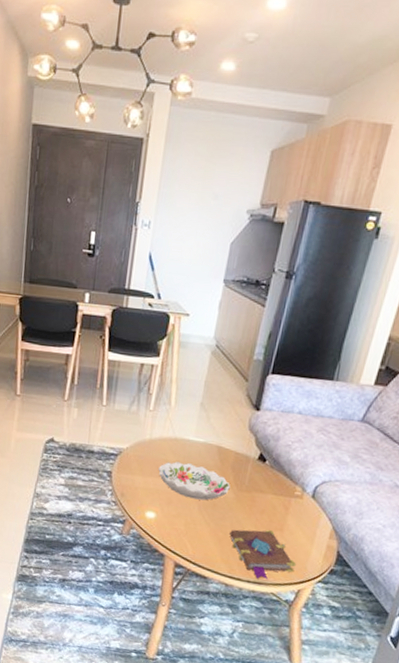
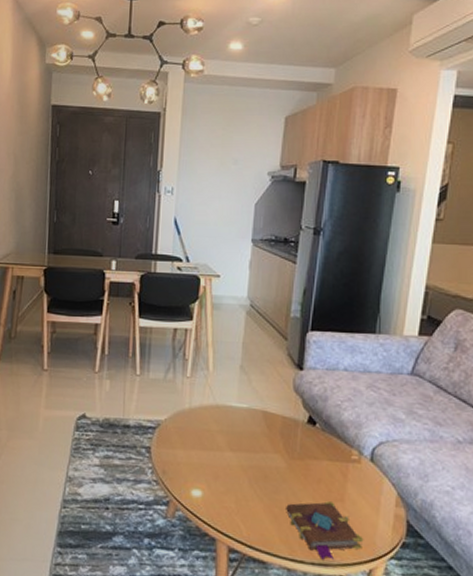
decorative bowl: present [158,461,230,501] -> none [201,431,281,473]

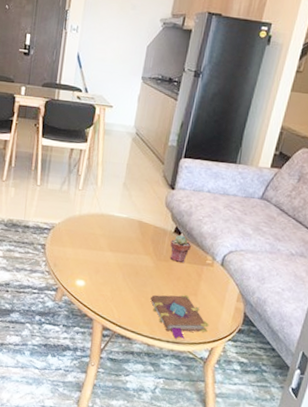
potted succulent: none [304,425,330,460] -> present [170,234,191,263]

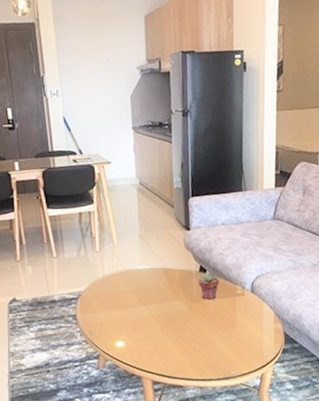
book: present [150,295,210,339] -> none [192,329,255,375]

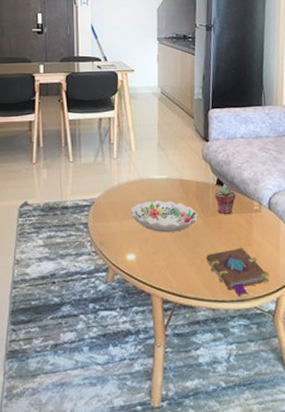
decorative bowl: none [117,289,183,320] -> present [131,200,198,233]
book: none [192,329,255,375] -> present [206,247,270,296]

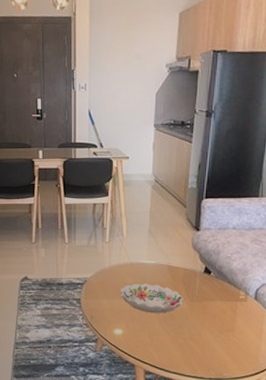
book: present [206,247,270,296] -> none [188,332,250,375]
potted succulent: present [215,185,236,214] -> none [201,274,222,301]

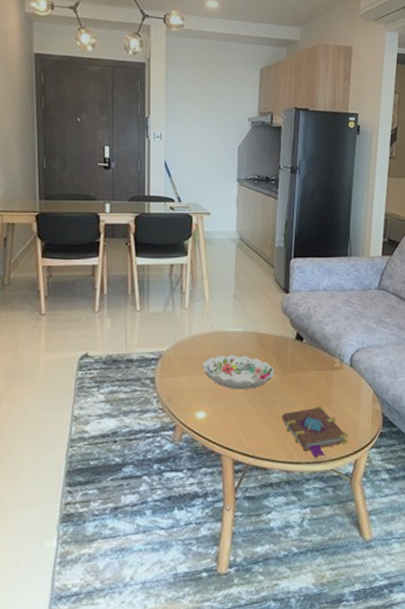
book: none [188,332,250,375] -> present [282,406,349,458]

